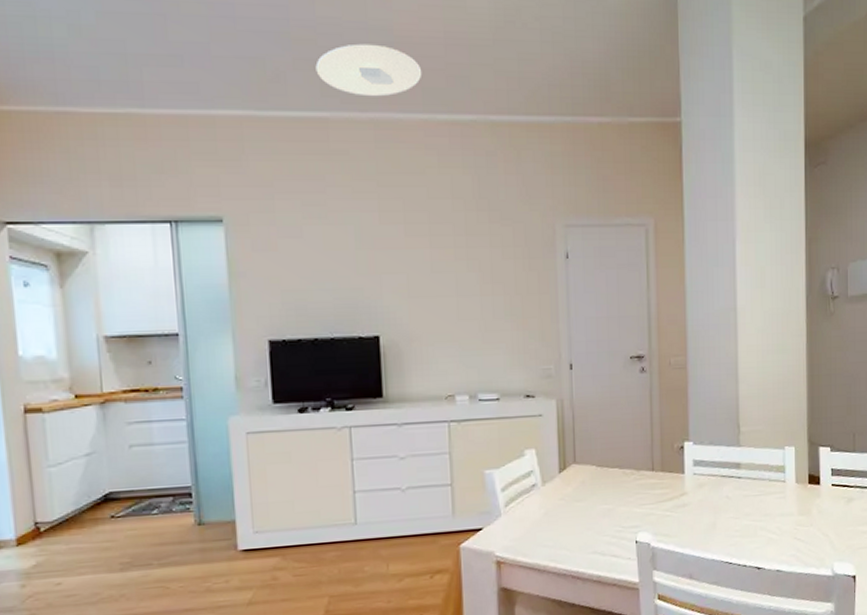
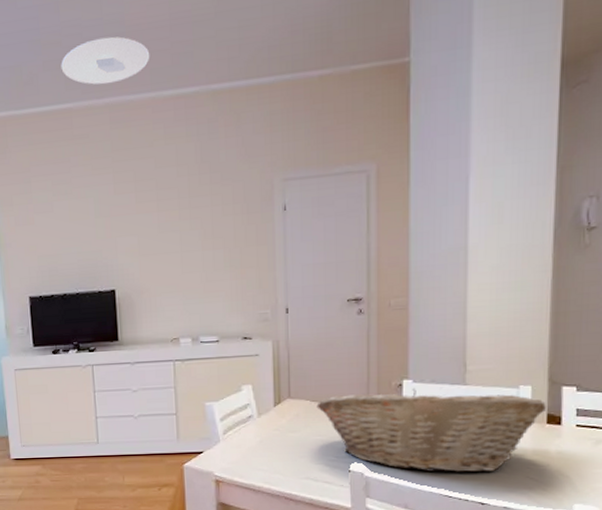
fruit basket: none [602,450,807,538] -> present [316,388,546,473]

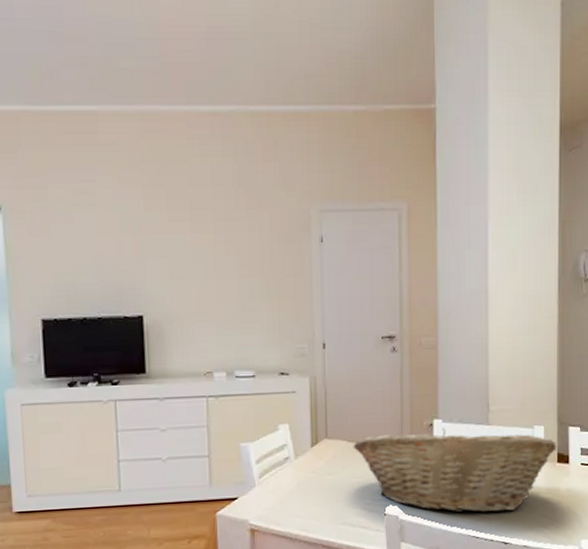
ceiling light: present [61,36,150,85] -> none [86,40,186,91]

